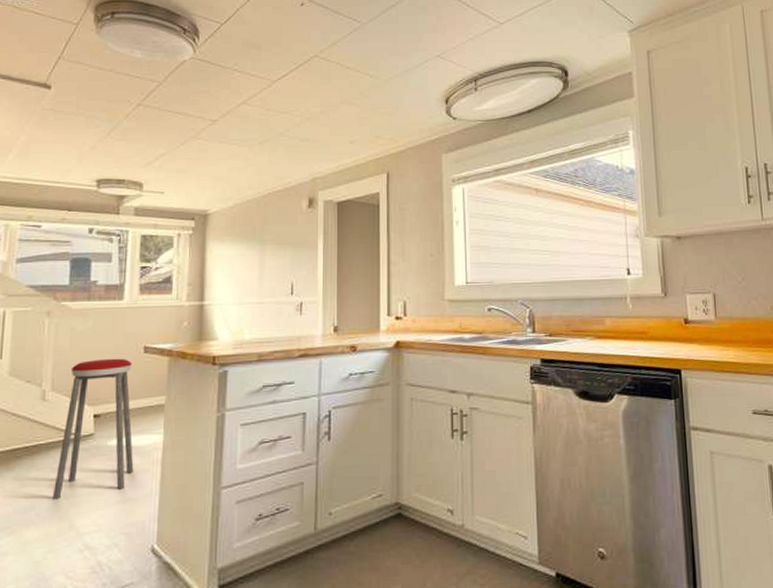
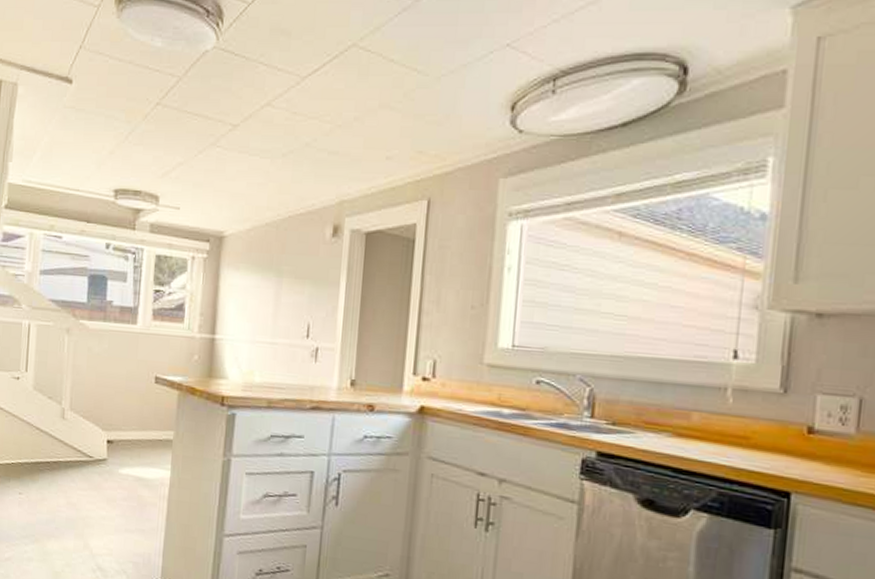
music stool: present [52,358,134,500] -> none [69,384,144,519]

